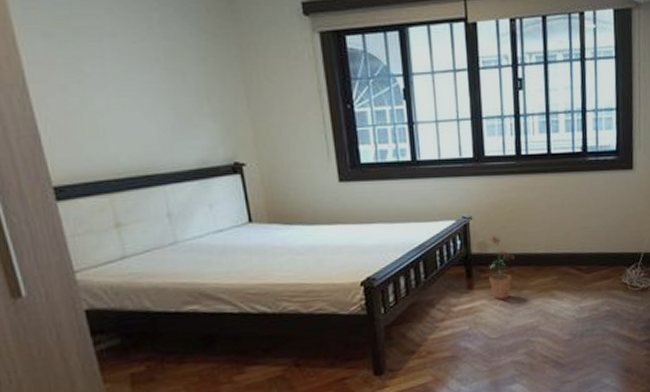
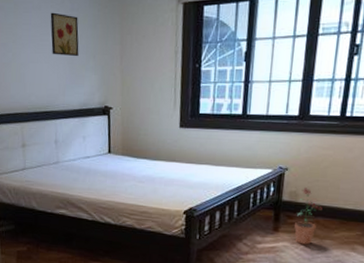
wall art: none [133,41,186,99] -> present [50,12,79,56]

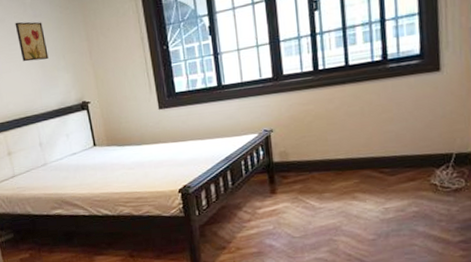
potted plant: present [294,187,323,245] -> none [290,145,315,202]

